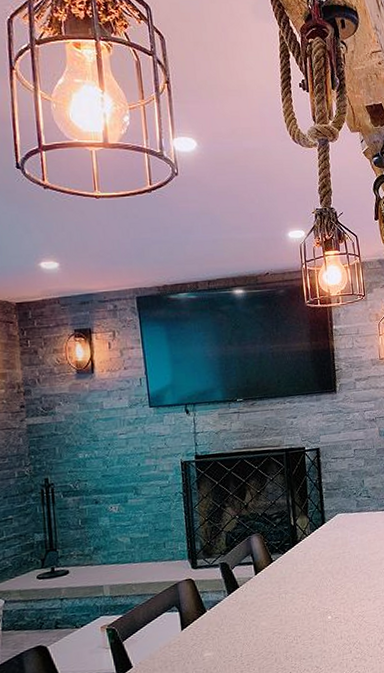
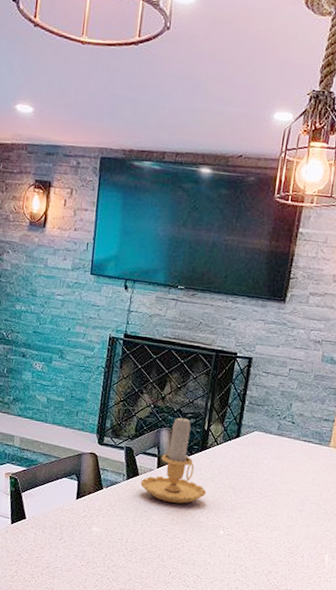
candle: none [242,517,307,606] -> present [140,415,206,504]

